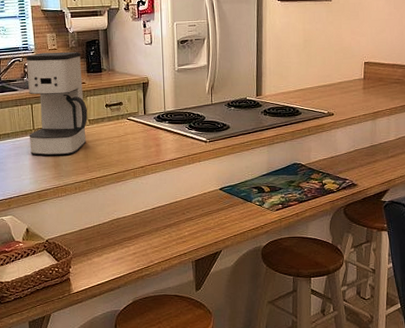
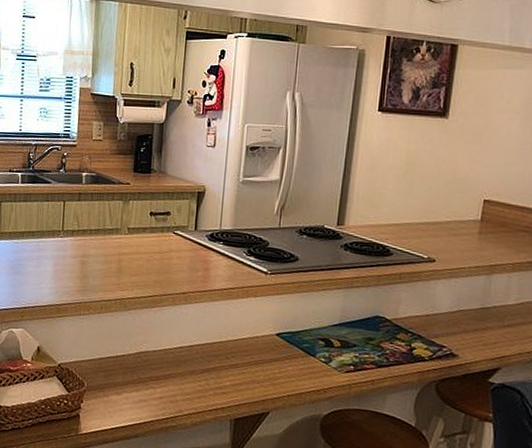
coffee maker: present [26,51,88,156] -> none [55,142,130,267]

